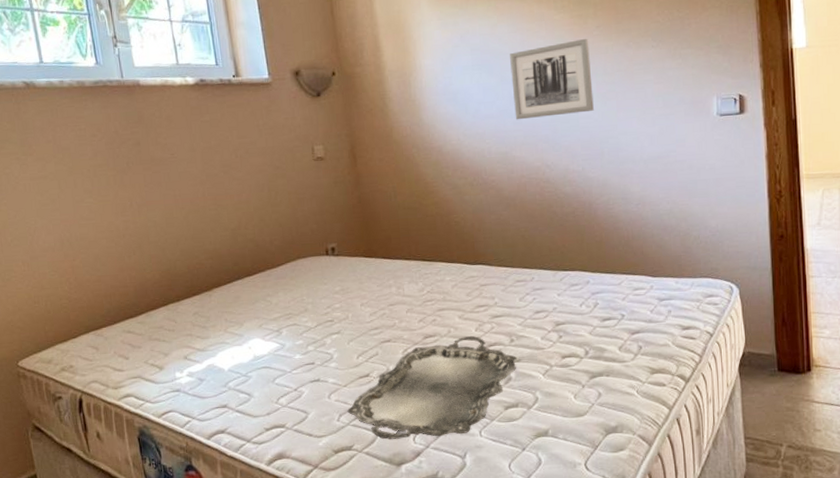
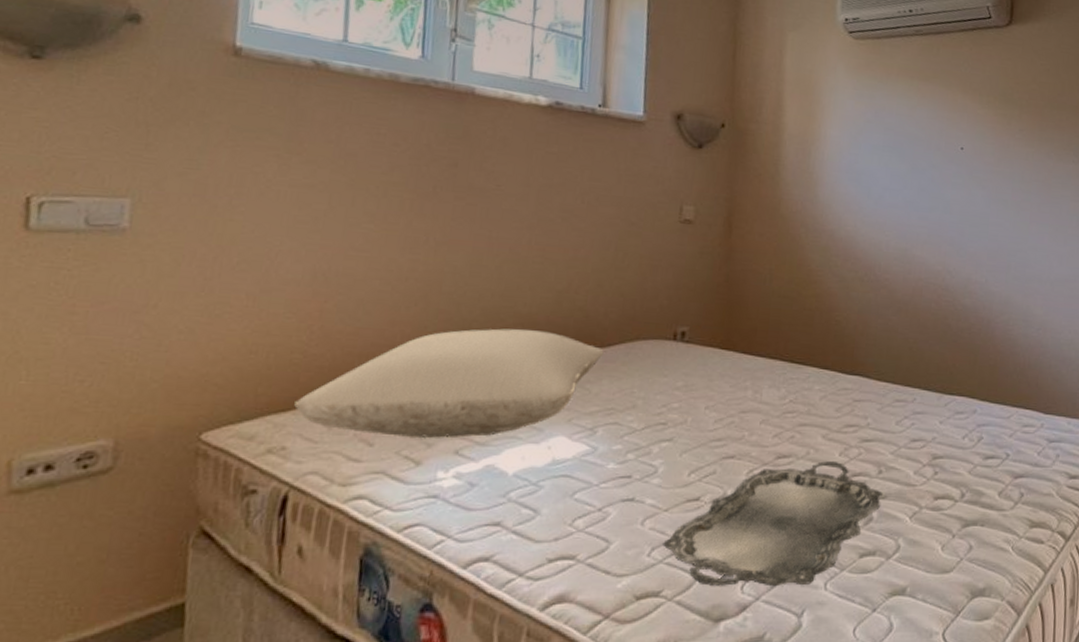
pillow: none [71,261,276,351] -> present [294,328,604,439]
wall art: present [510,38,594,120] -> none [921,139,1010,219]

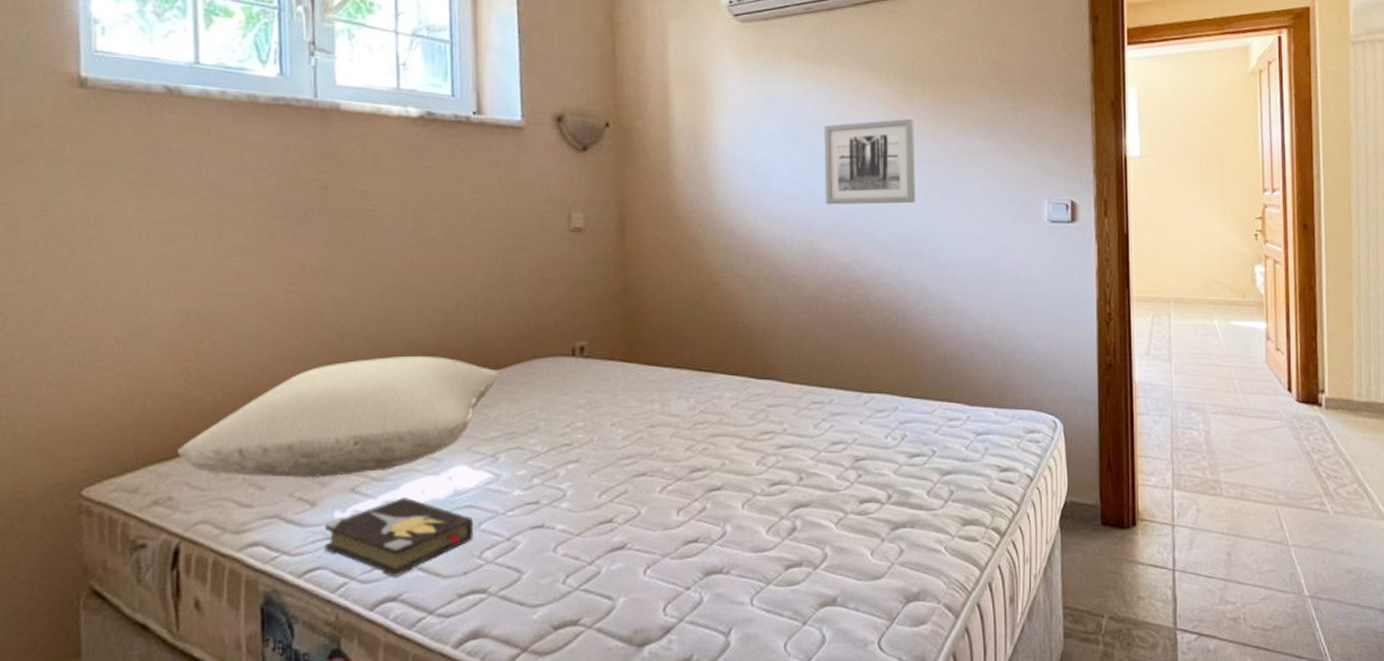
hardback book: none [424,463,568,540] -> present [324,498,474,578]
serving tray: present [663,460,884,587] -> none [577,470,806,610]
wall art: none [921,139,1010,219] -> present [824,118,916,205]

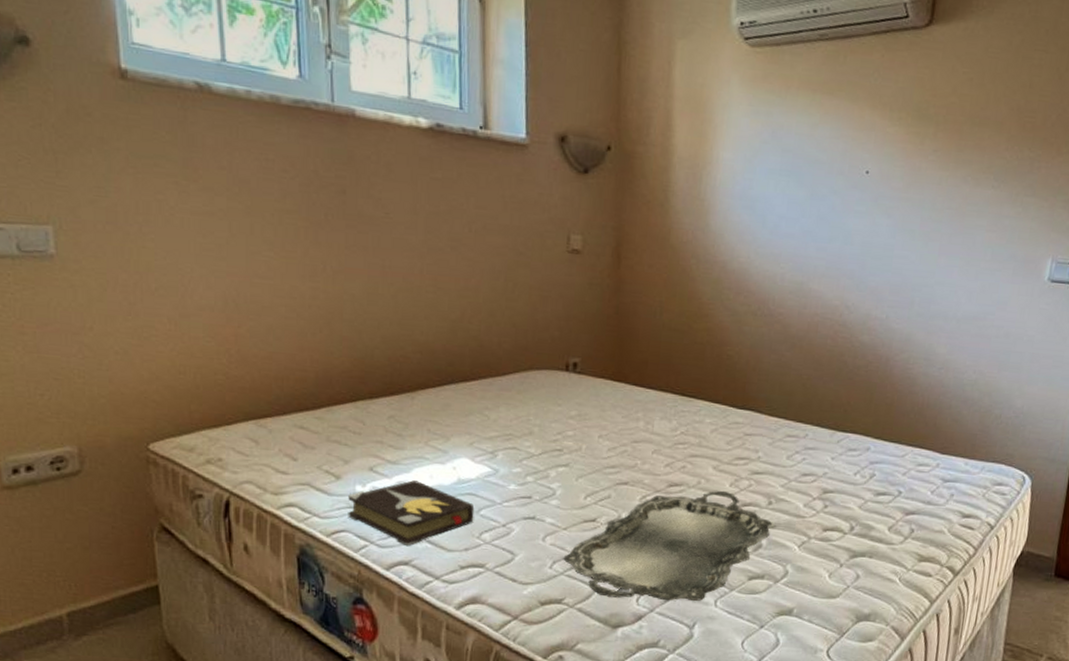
pillow: present [177,356,500,479] -> none [224,356,500,456]
serving tray: none [577,470,806,610] -> present [563,490,773,601]
wall art: present [824,118,916,205] -> none [819,161,922,251]

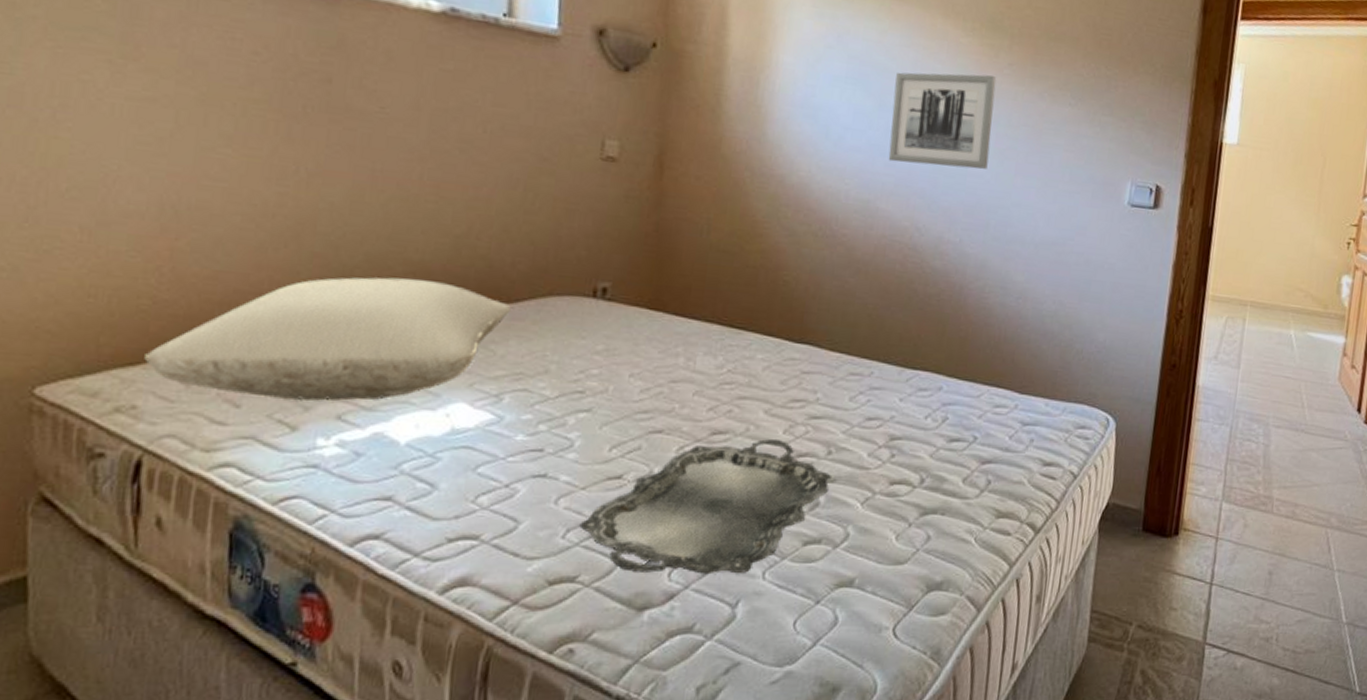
pillow: none [224,356,500,456] -> present [144,277,511,402]
hardback book: present [348,480,474,547] -> none [303,431,470,516]
wall art: none [819,161,922,251] -> present [888,72,997,169]

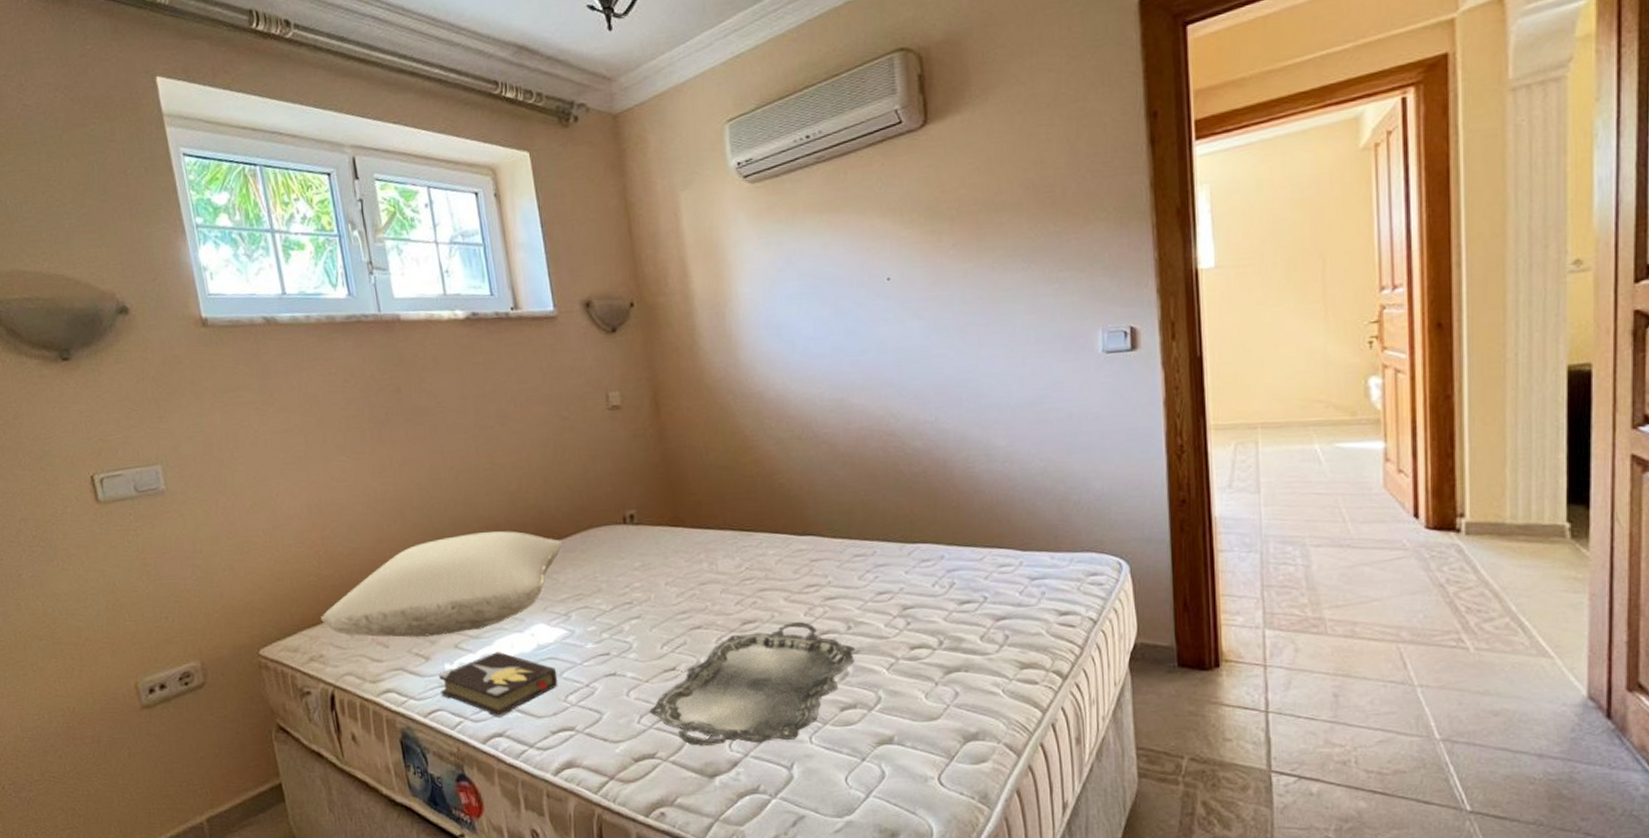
hardback book: none [303,431,470,516] -> present [439,652,558,718]
wall art: present [888,72,997,169] -> none [846,258,950,360]

